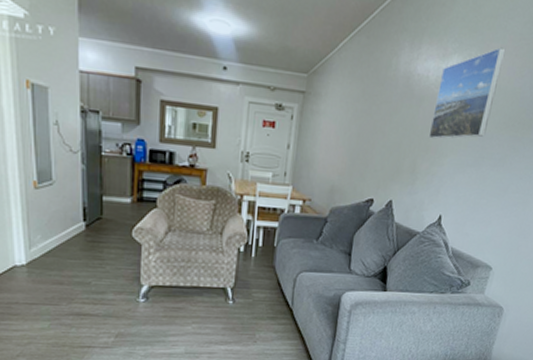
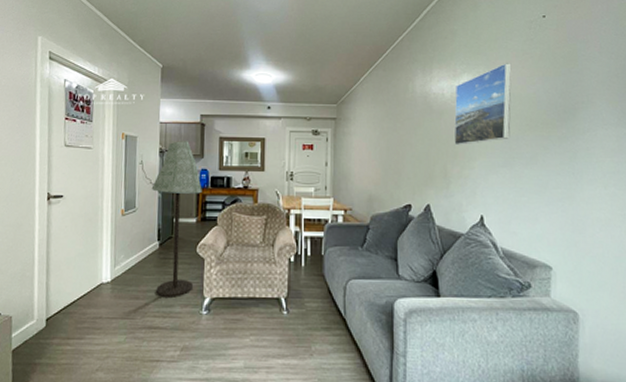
floor lamp: none [72,99,138,284] -> present [151,141,202,297]

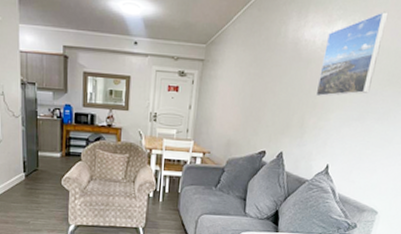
floor lamp: present [151,141,202,297] -> none [14,73,66,223]

